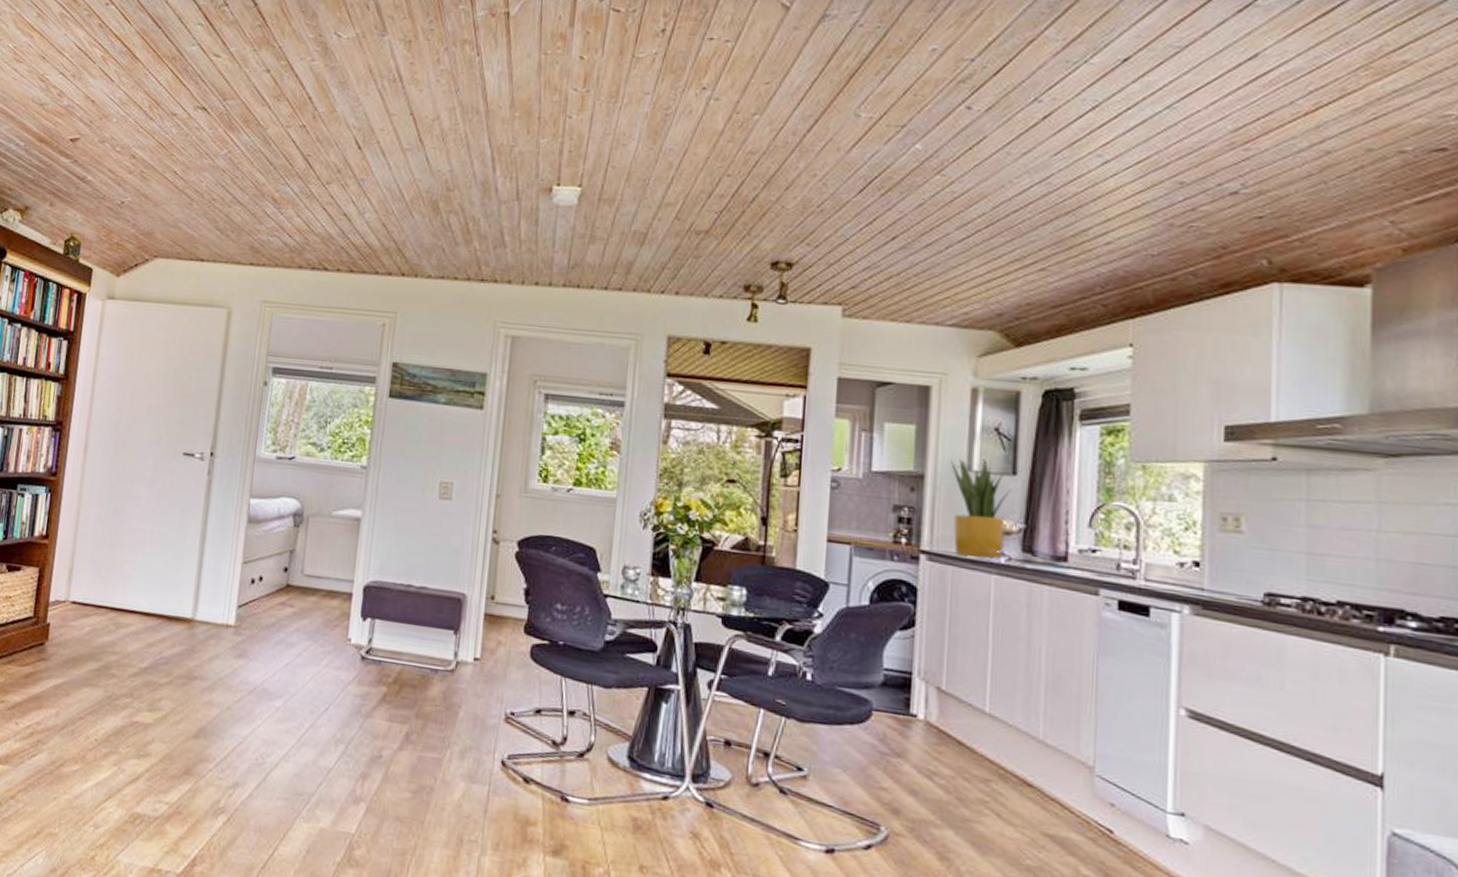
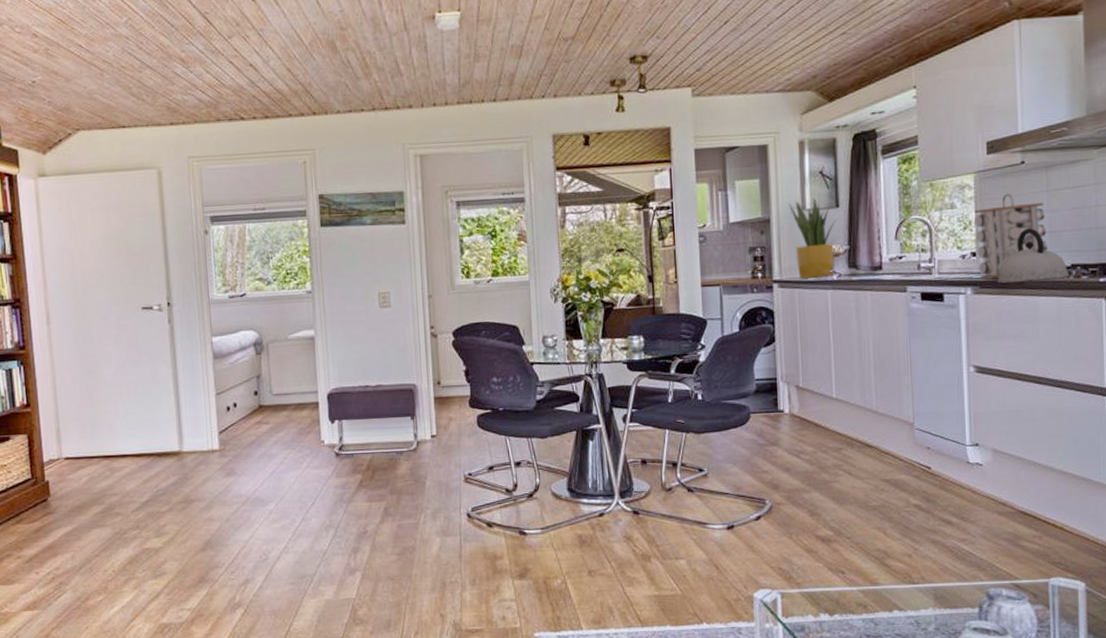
spice rack: none [1200,494,1304,603] -> present [974,193,1048,281]
kettle: none [1228,543,1335,618] -> present [997,228,1071,284]

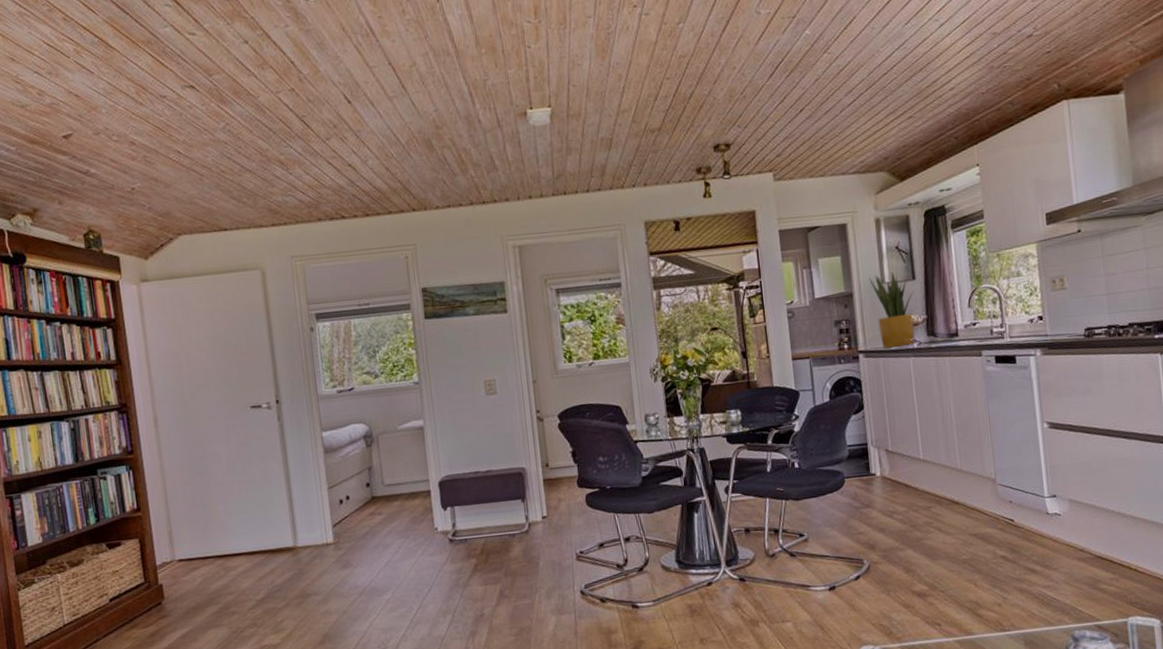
spice rack: present [974,193,1048,281] -> none [1038,260,1107,342]
kettle: present [997,228,1071,284] -> none [1063,291,1129,345]

